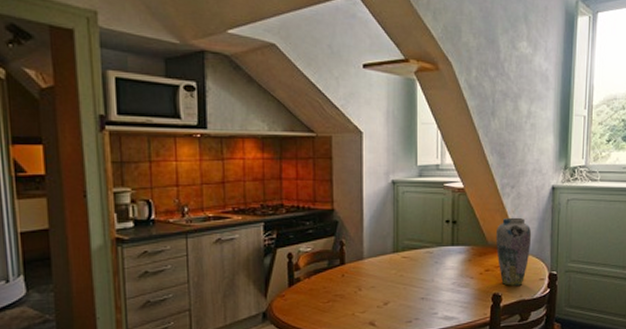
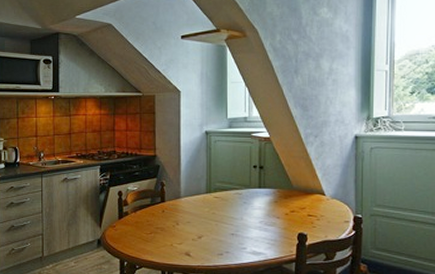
vase: present [495,217,532,286] -> none [300,164,336,227]

